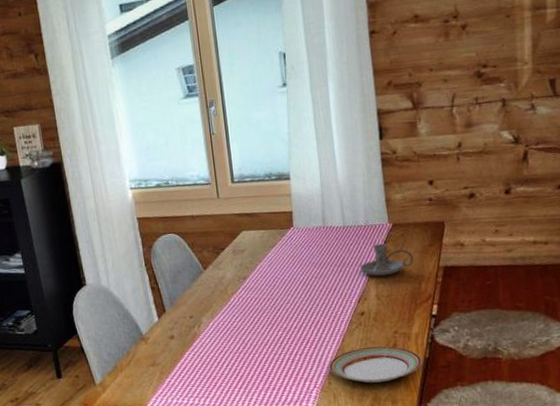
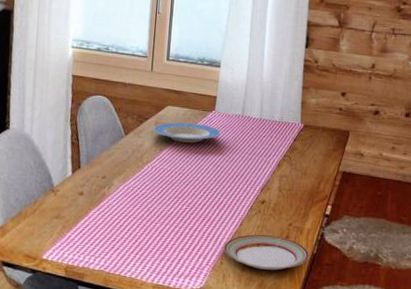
plate: none [231,243,304,267] -> present [153,122,221,143]
candle holder: present [360,243,414,276] -> none [268,140,318,171]

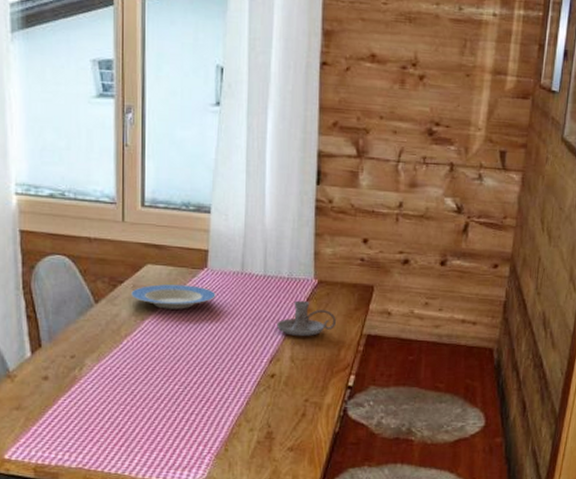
plate: present [223,234,309,270] -> none [227,413,330,454]
candle holder: none [268,140,318,171] -> present [277,300,337,336]

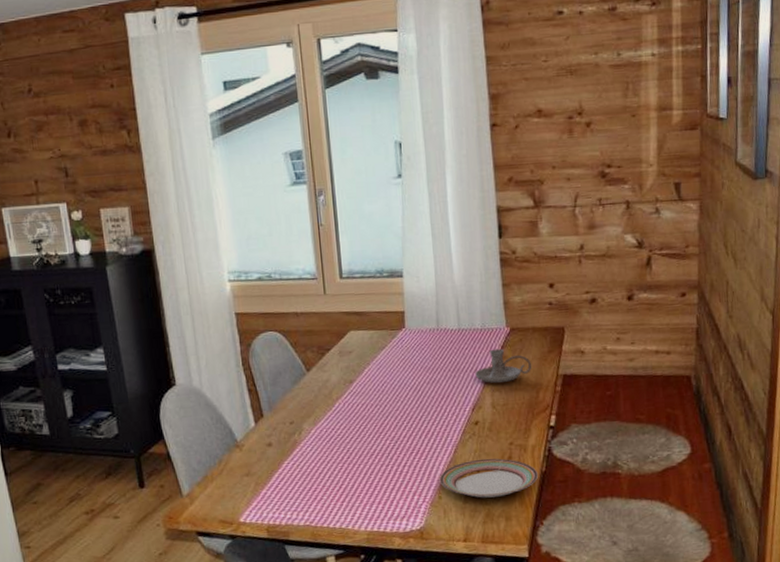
plate: present [130,284,216,309] -> none [337,346,416,371]
plate: none [227,413,330,454] -> present [439,458,538,498]

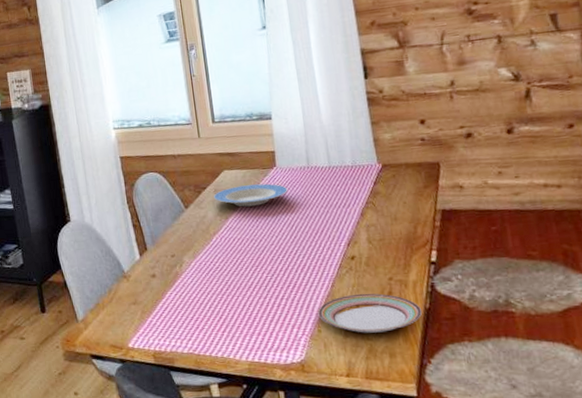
plate: none [337,346,416,371] -> present [213,183,288,207]
candle holder: present [475,348,532,383] -> none [348,184,408,219]

